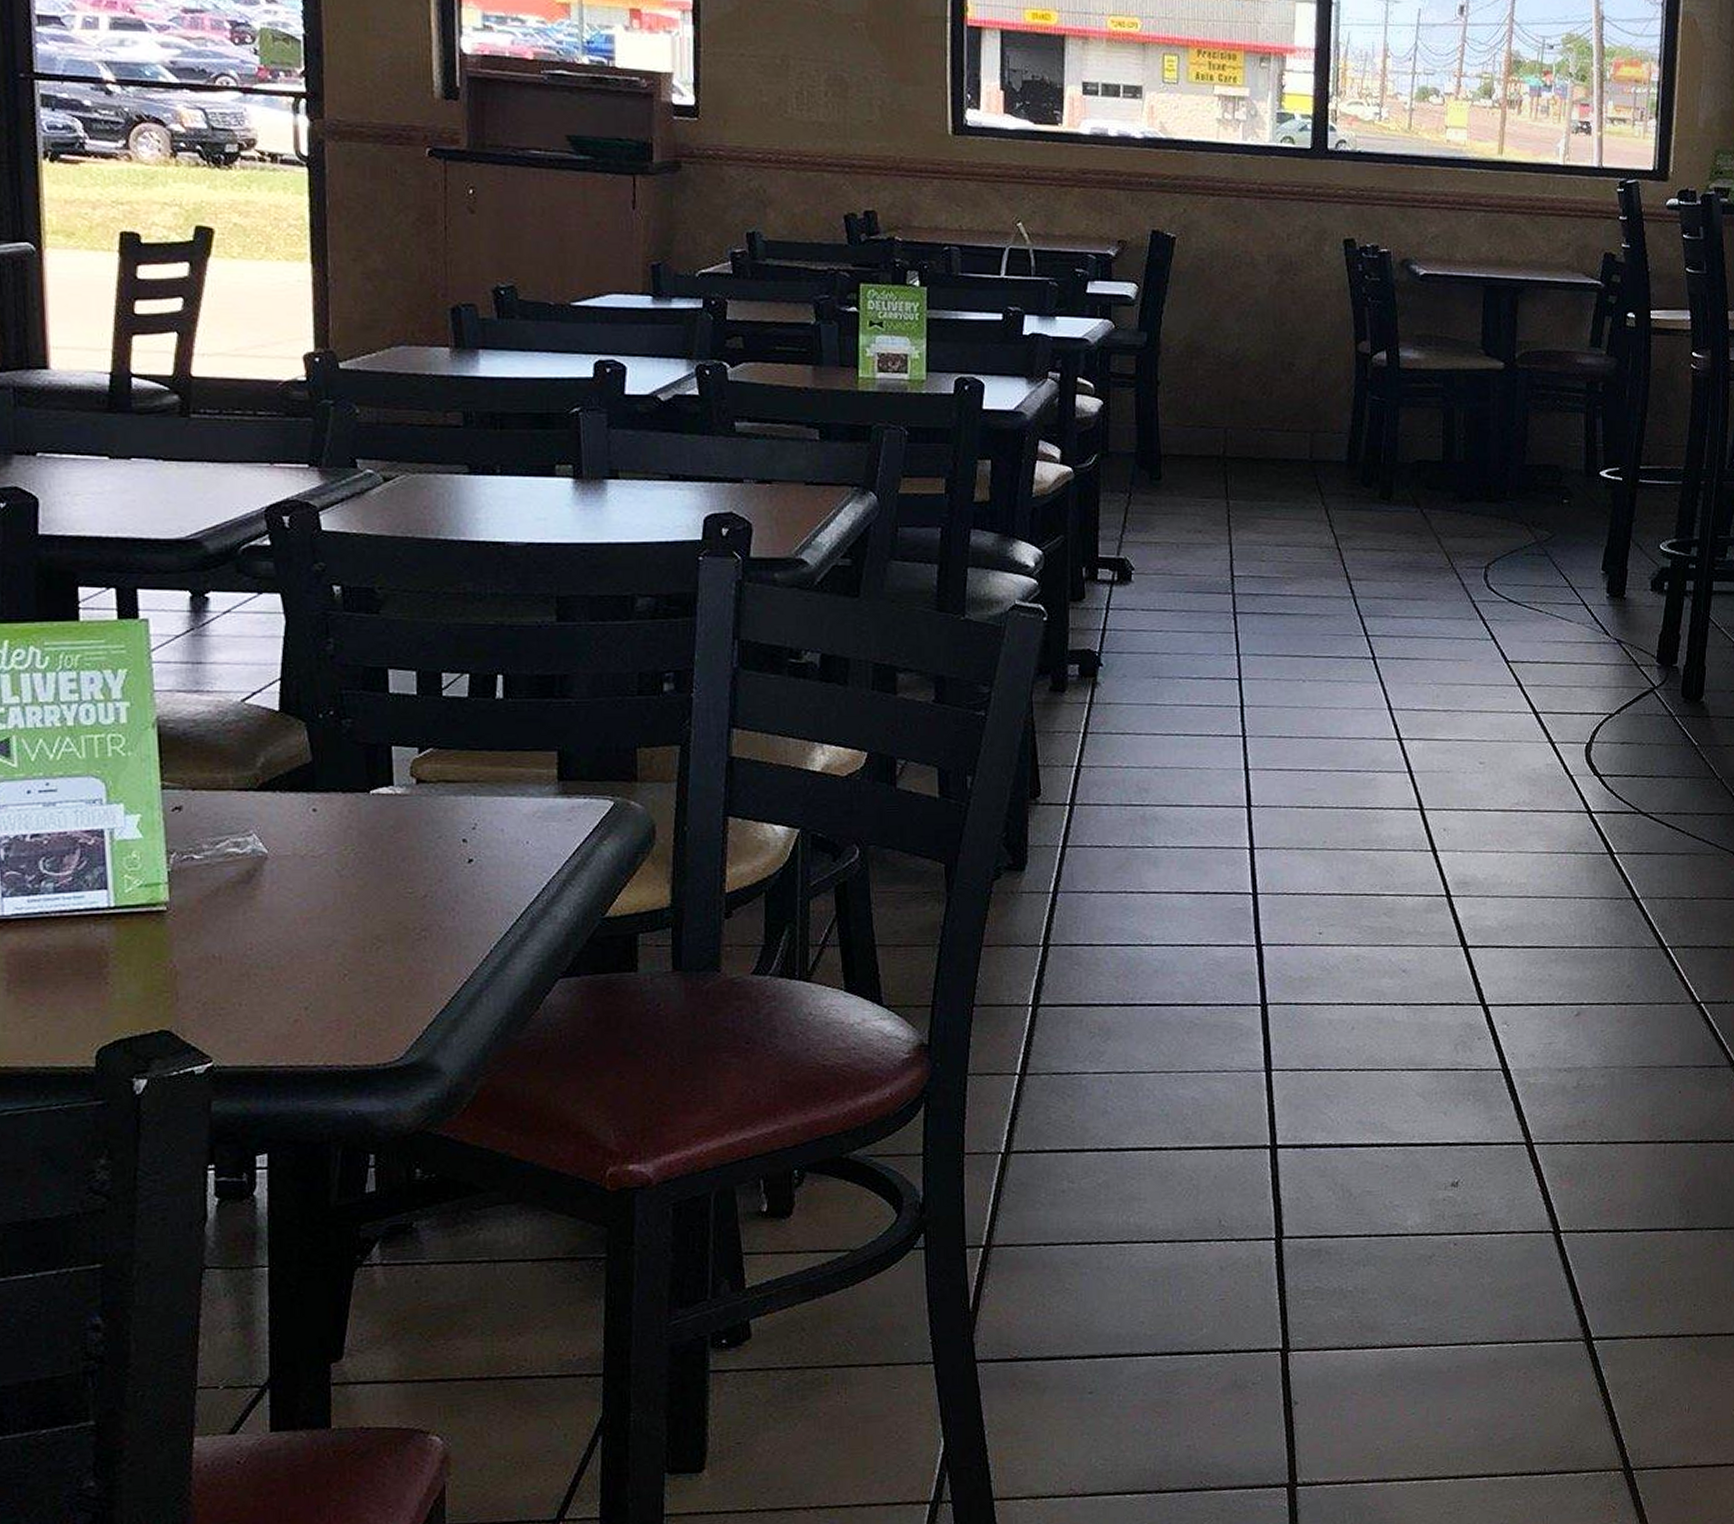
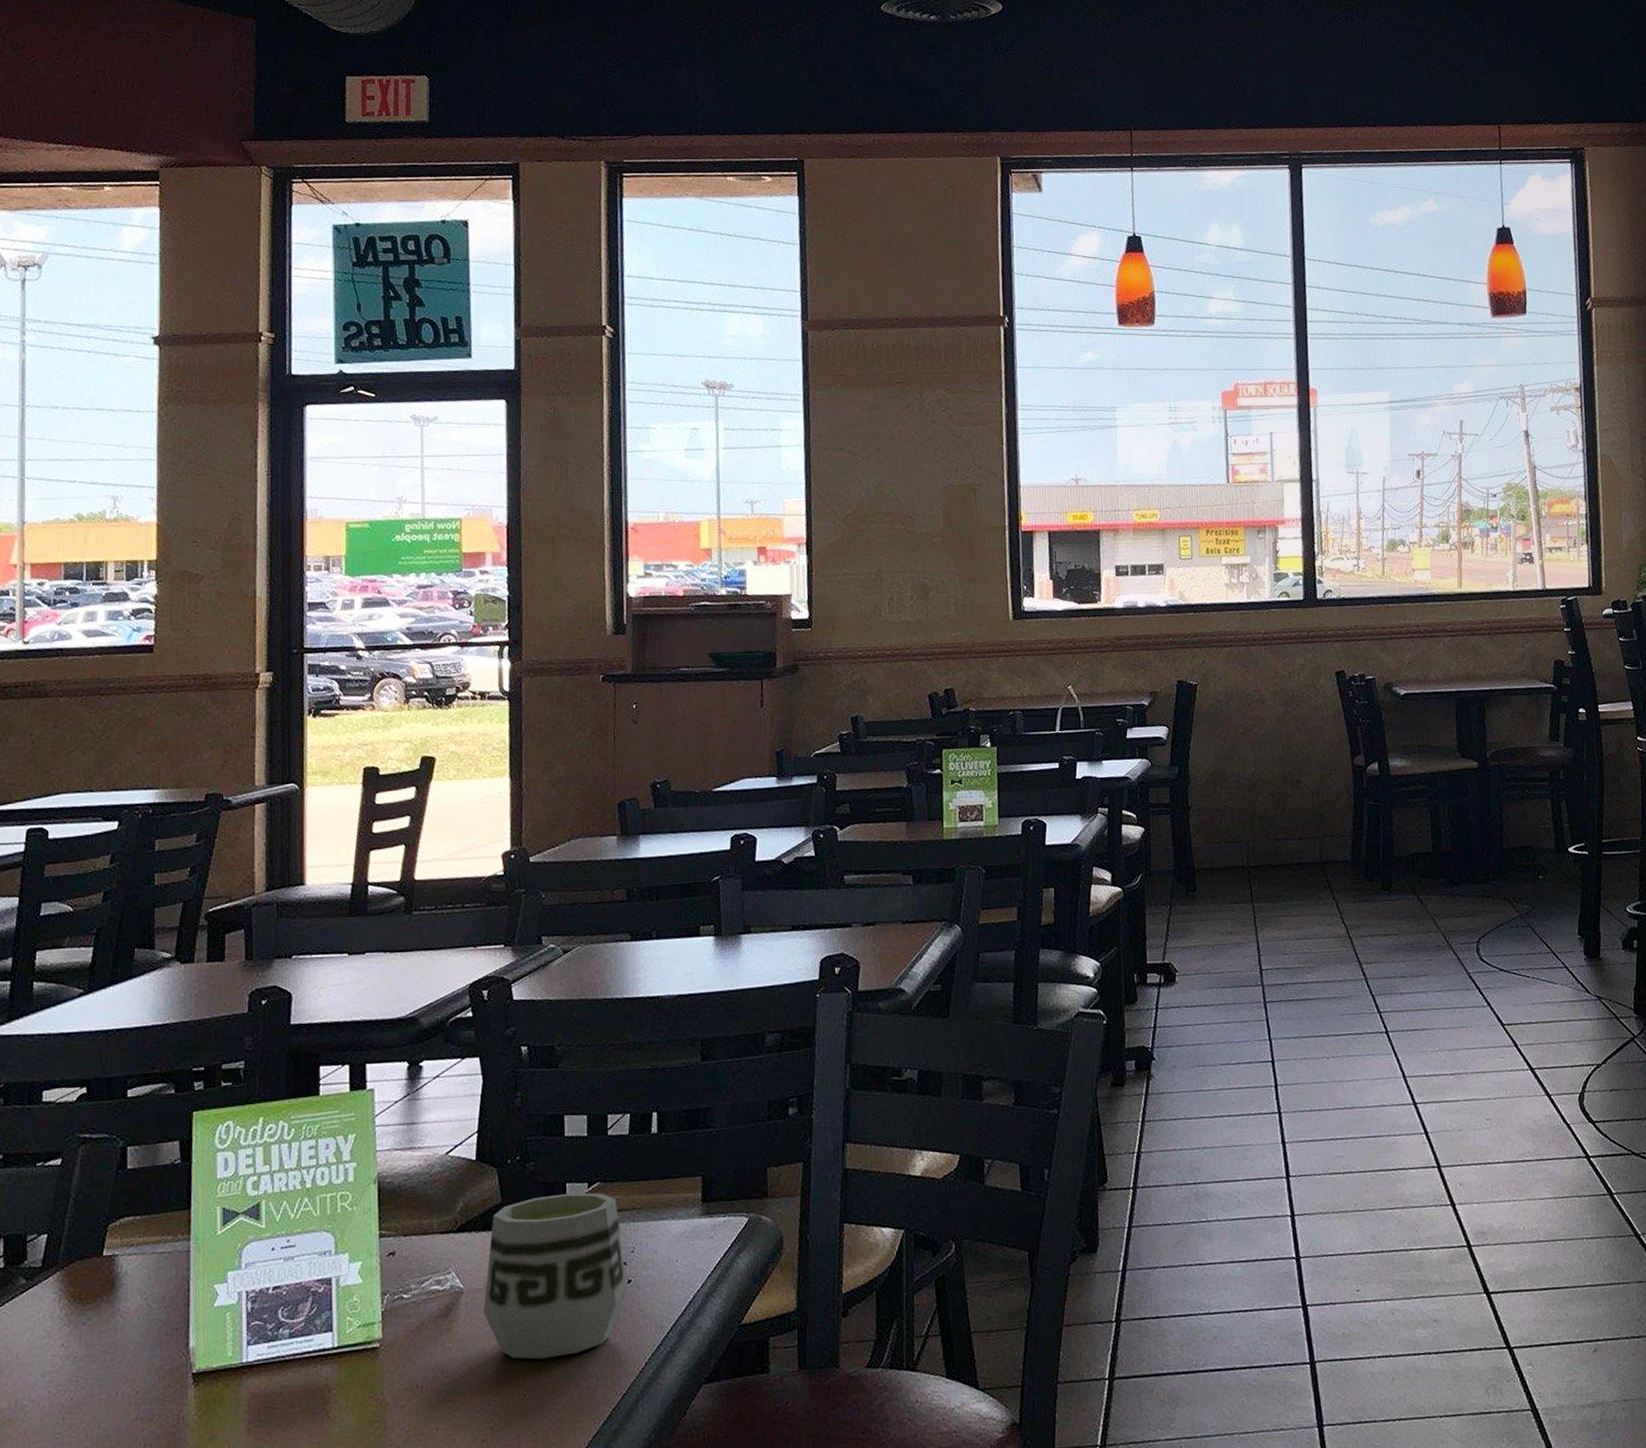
cup: none [293,758,467,938] -> present [484,1192,627,1359]

